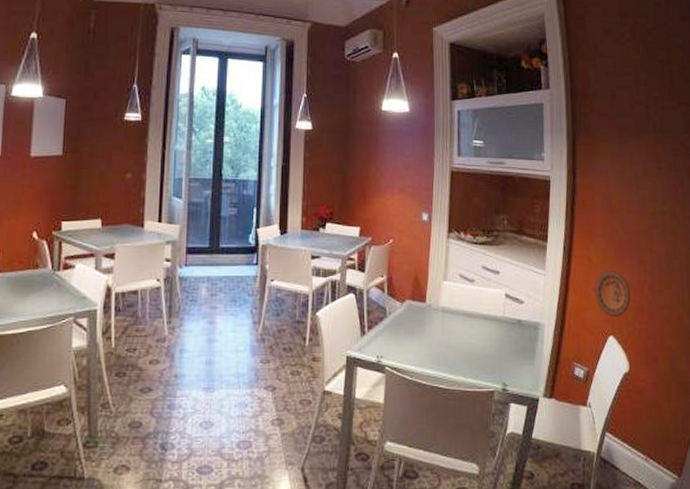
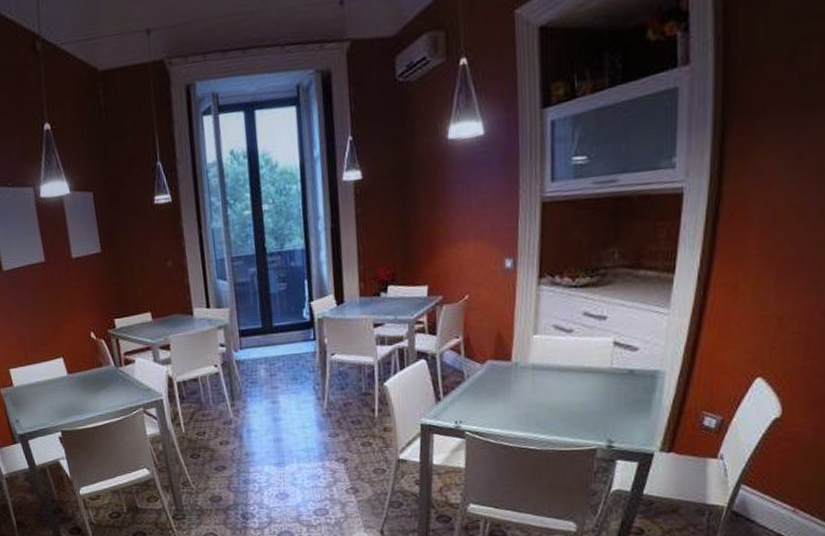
decorative plate: present [595,271,631,318] -> none [740,298,794,356]

